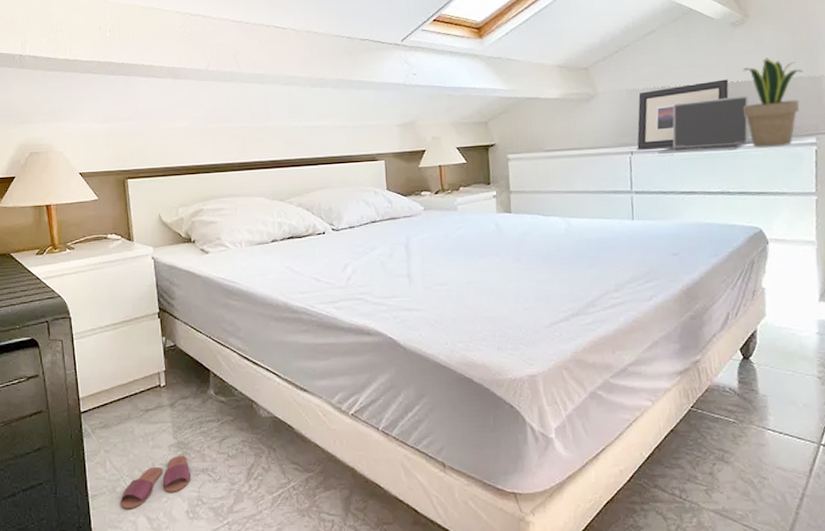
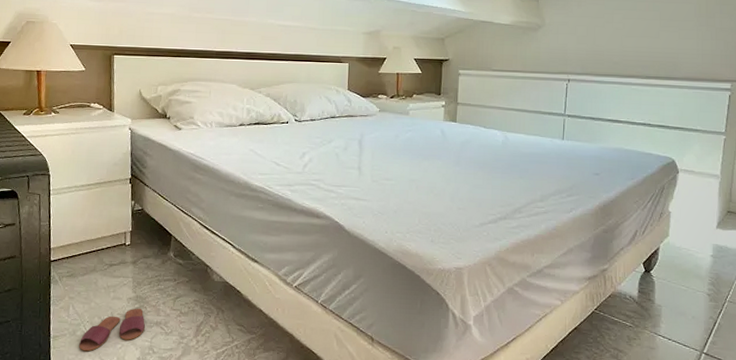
picture frame: present [637,79,729,150] -> none [574,24,661,80]
laptop: present [657,95,749,155] -> none [591,40,677,88]
potted plant: present [743,58,803,148] -> none [670,9,727,89]

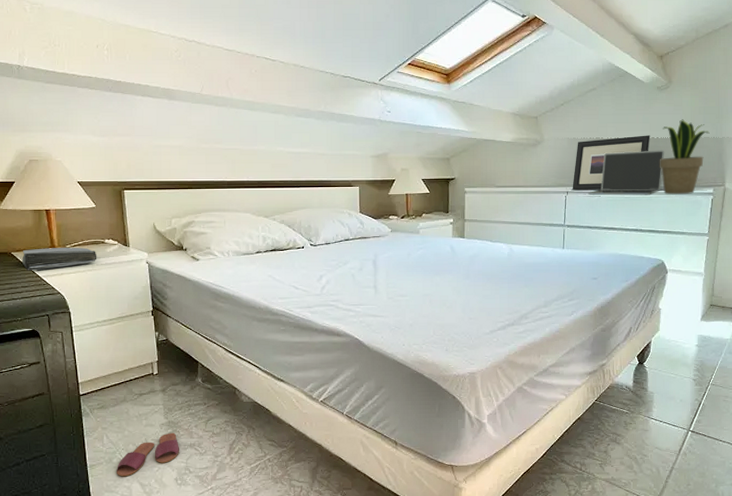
book: none [9,108,82,131] -> present [22,248,97,271]
picture frame: none [574,24,661,80] -> present [572,135,650,191]
laptop: none [591,40,677,88] -> present [588,150,665,196]
potted plant: none [670,9,727,89] -> present [659,119,710,194]

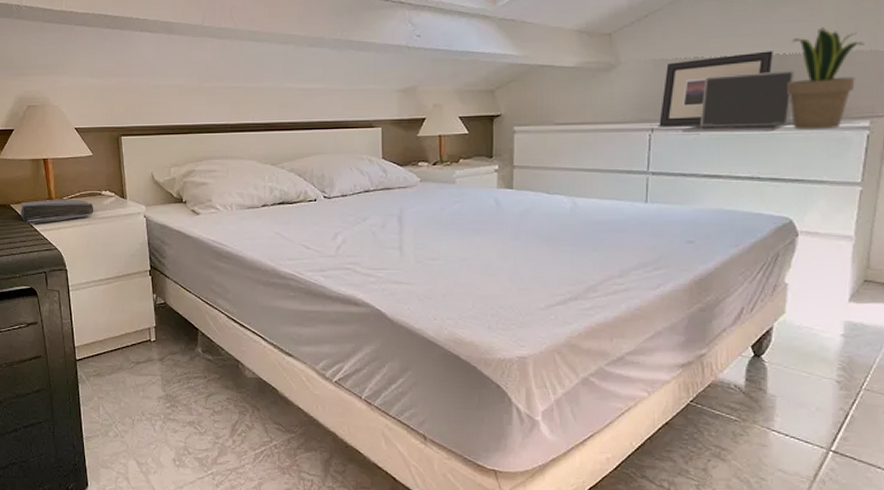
slippers: present [117,432,179,477] -> none [113,407,178,453]

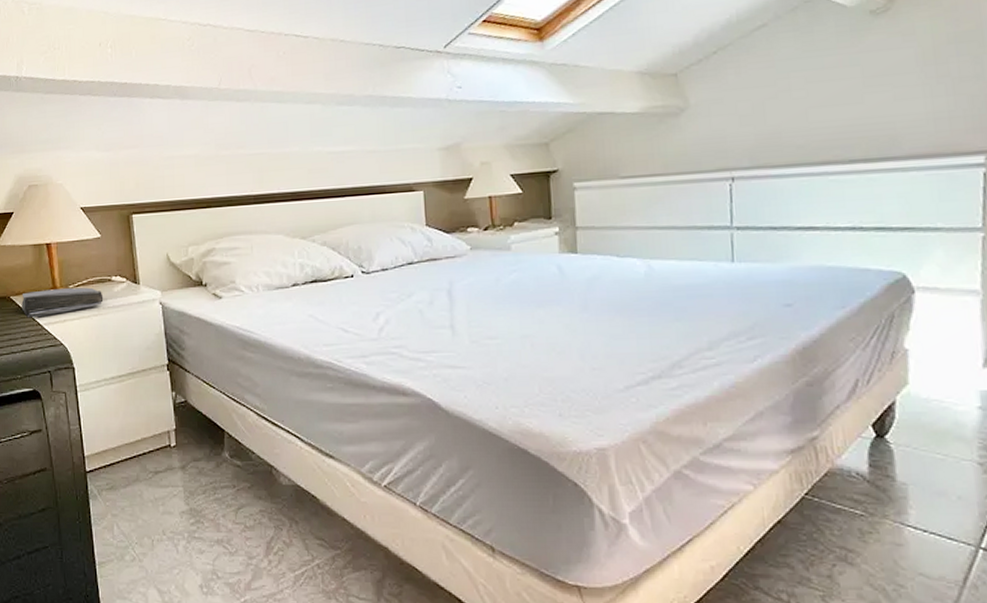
picture frame: present [659,51,773,127] -> none [740,83,865,176]
laptop: present [682,70,796,134] -> none [767,104,893,181]
potted plant: present [786,27,865,130] -> none [884,54,970,171]

